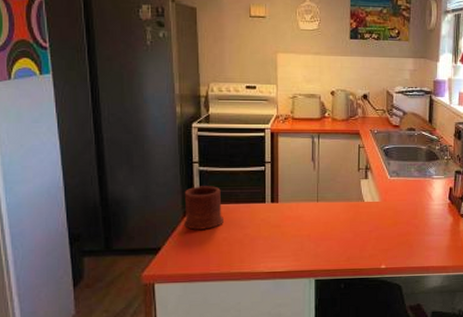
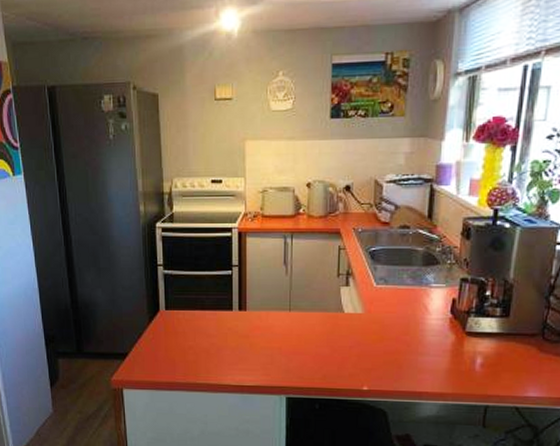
mug: present [184,186,224,230] -> none [149,290,189,337]

